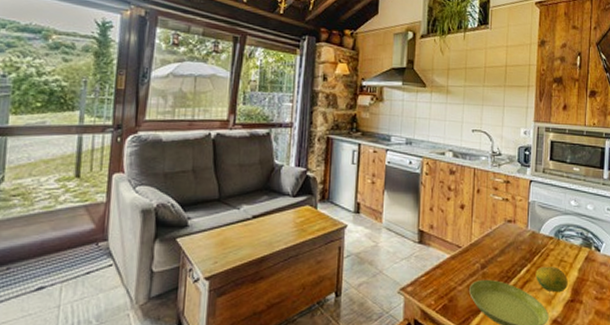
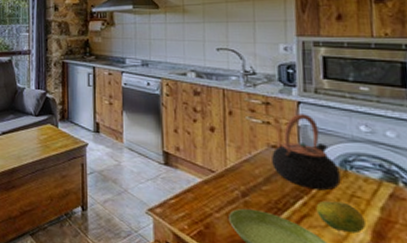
teapot: none [507,191,555,258] -> present [272,114,341,191]

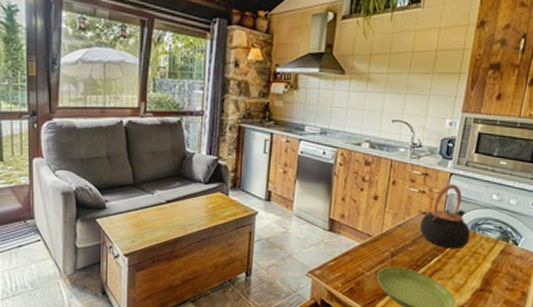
fruit: present [316,200,366,234] -> none [446,257,480,282]

